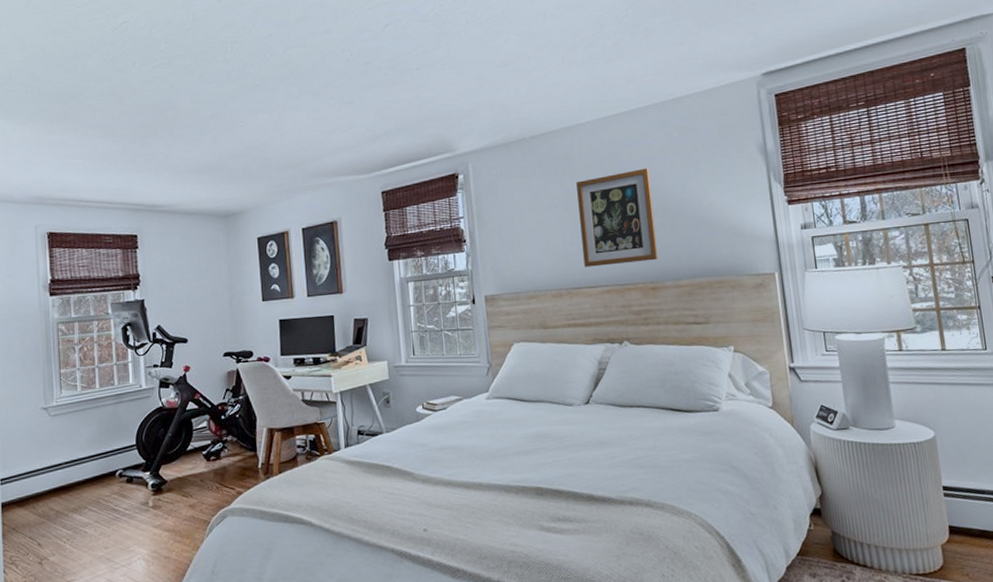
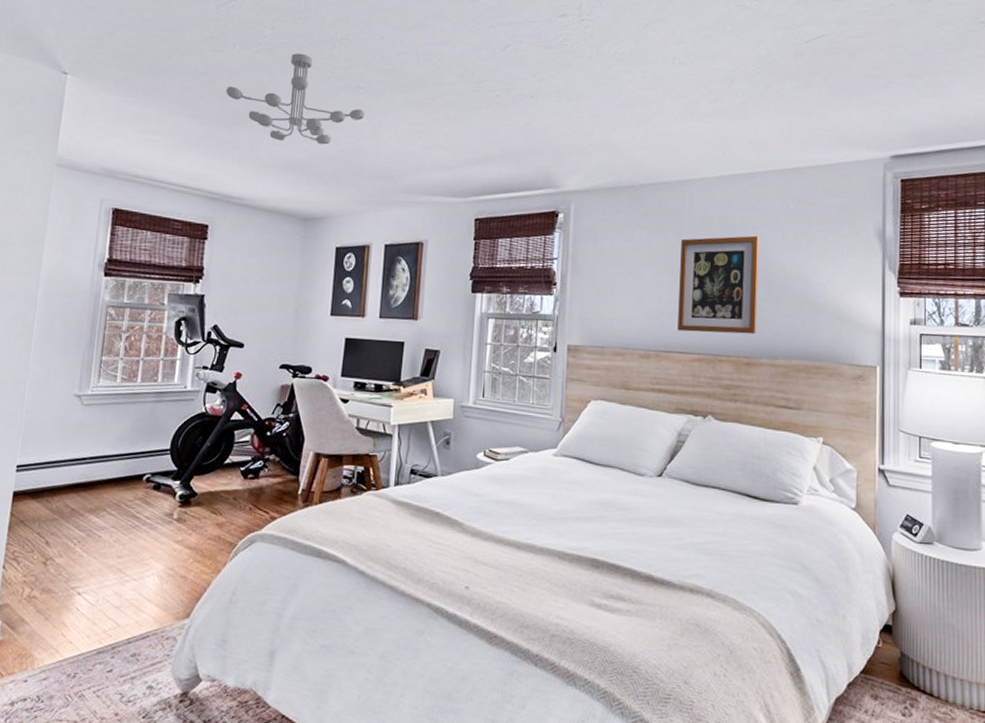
ceiling light fixture: none [133,62,265,147] -> present [226,53,366,145]

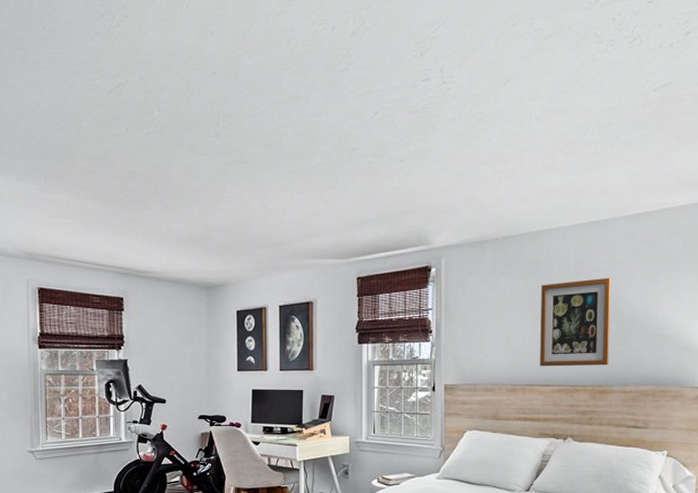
ceiling light fixture: present [226,53,366,145] -> none [125,133,252,218]

